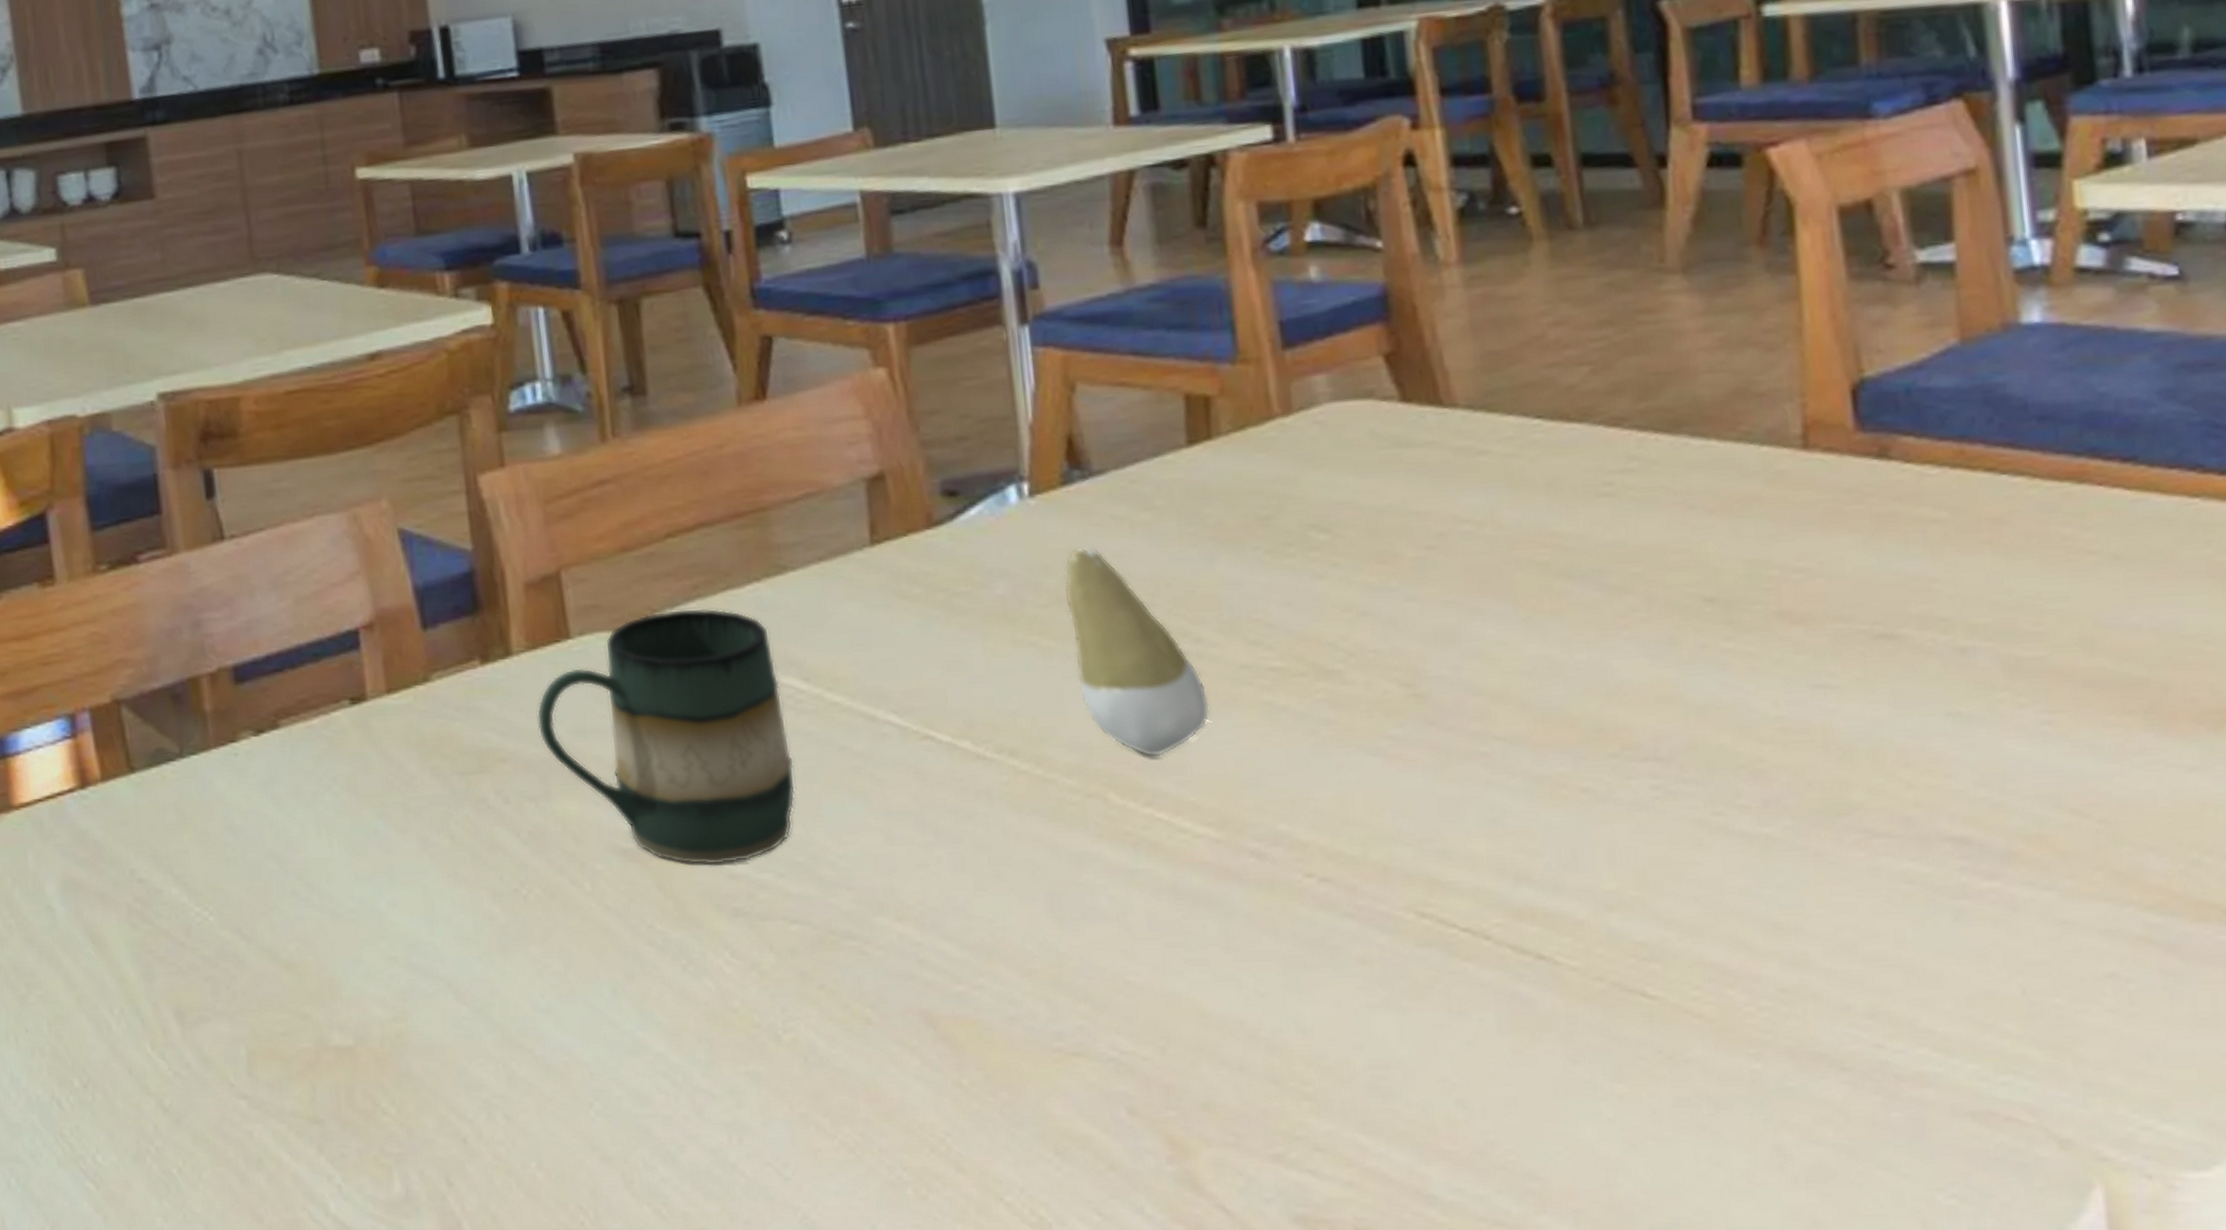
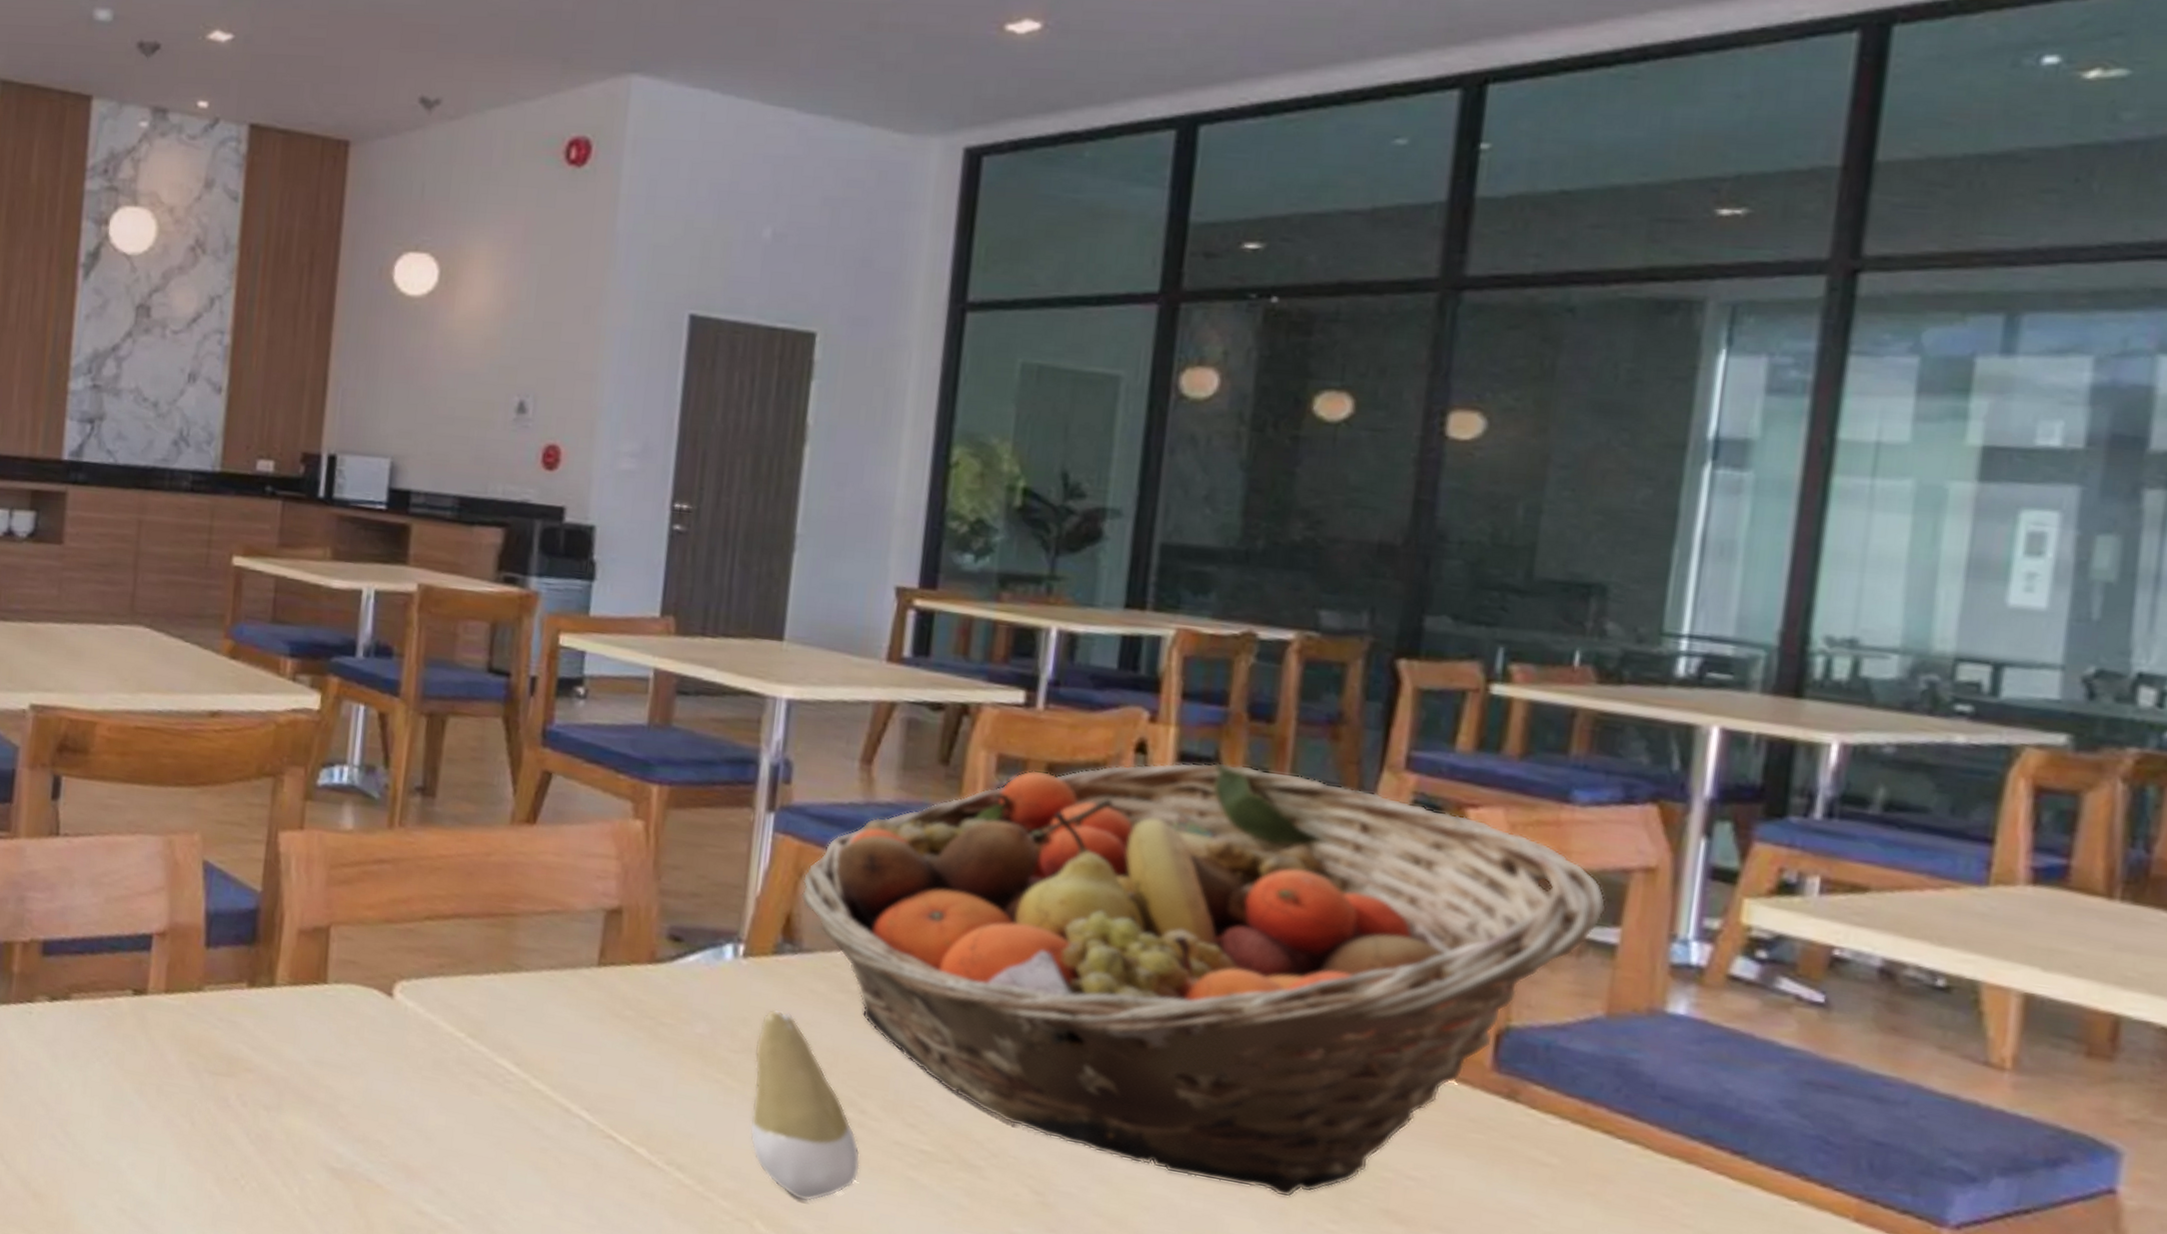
mug: present [536,608,796,866] -> none [283,978,495,1203]
fruit basket: none [1075,151,1935,628] -> present [800,762,1607,1197]

